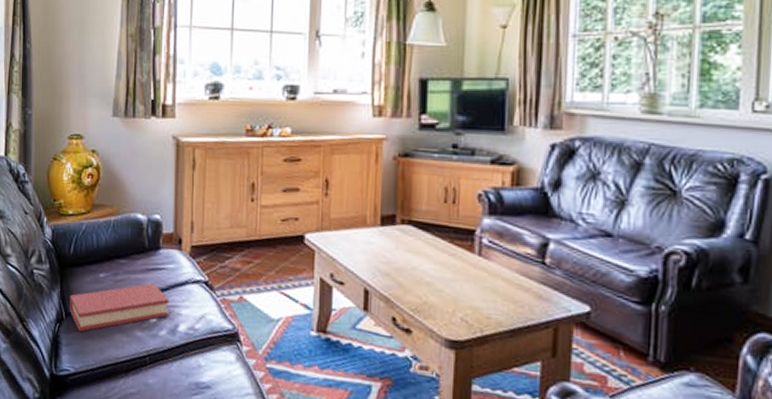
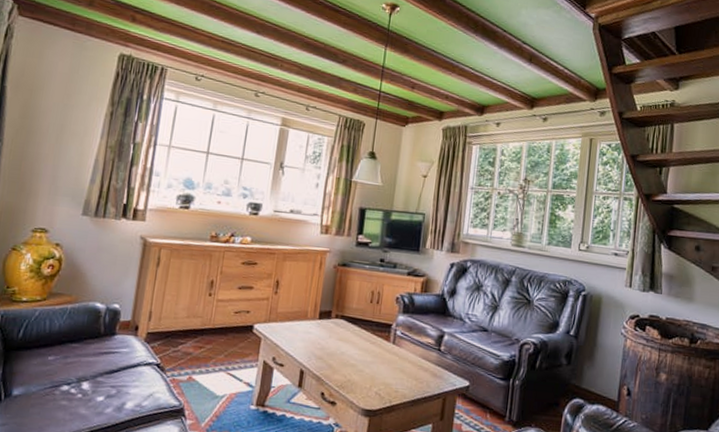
hardback book: present [70,282,169,332] -> none [10,365,119,412]

